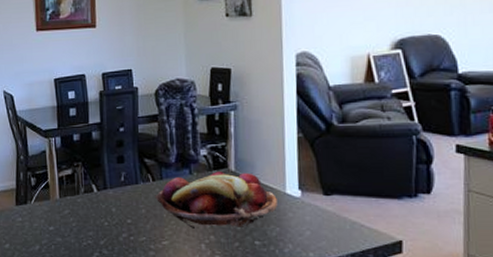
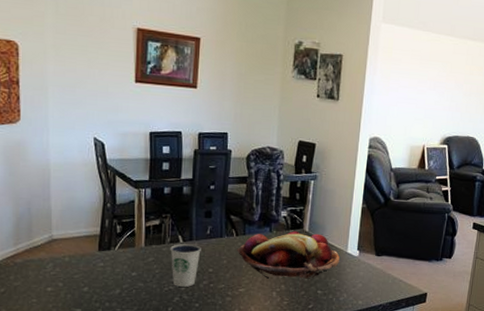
dixie cup: none [85,192,117,241] -> present [170,243,201,287]

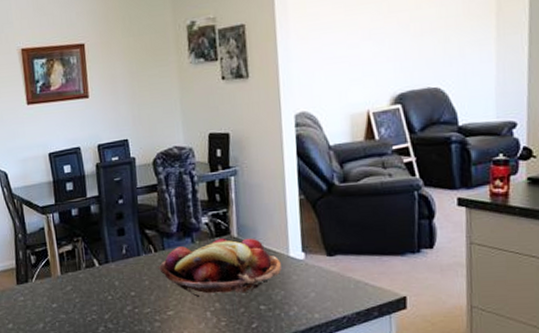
dixie cup: present [170,243,201,287] -> none [87,266,120,315]

